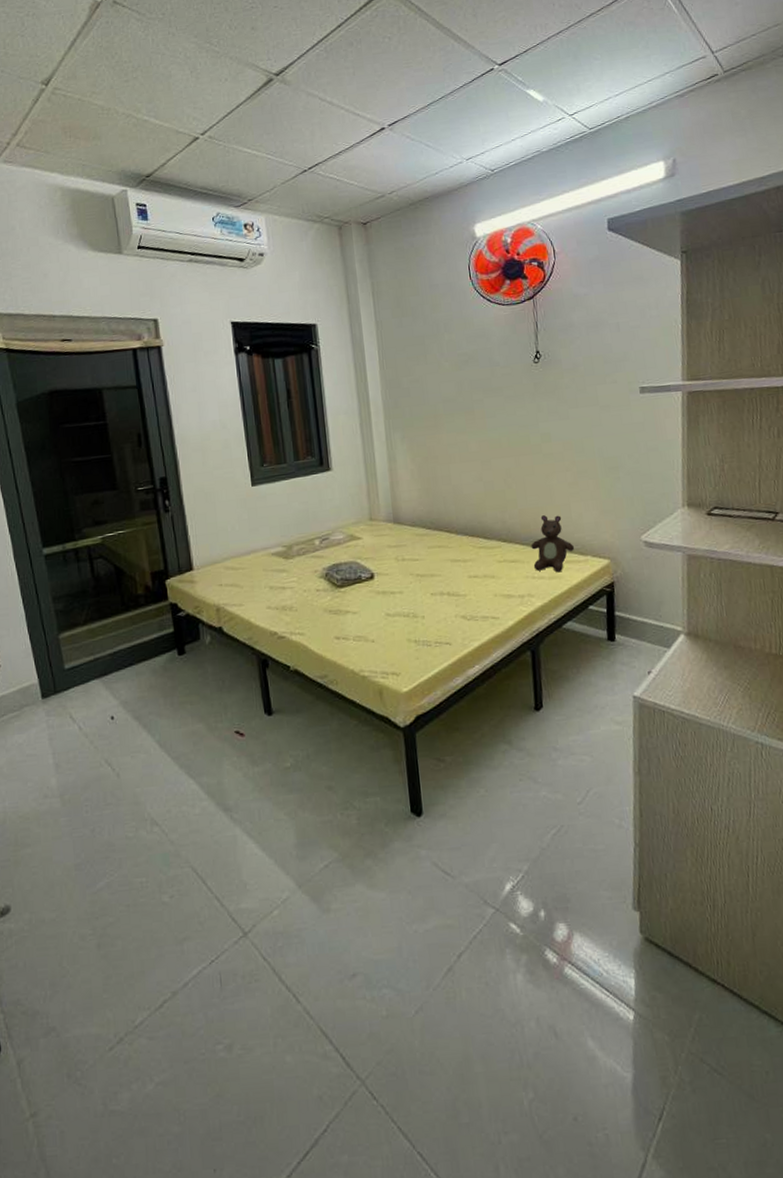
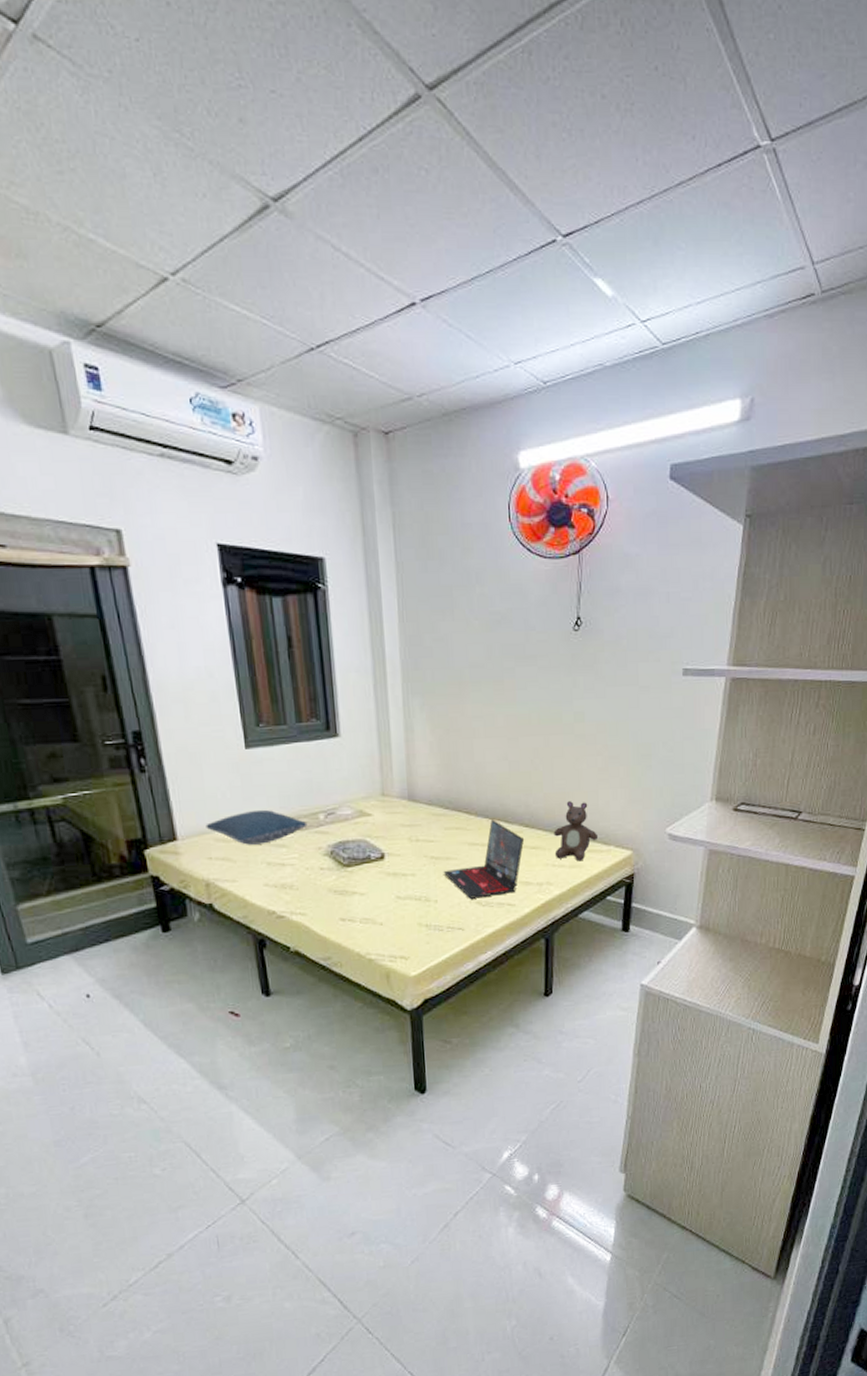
pillow: none [217,538,305,572] -> present [205,809,308,845]
laptop: none [428,536,504,614] -> present [443,819,525,899]

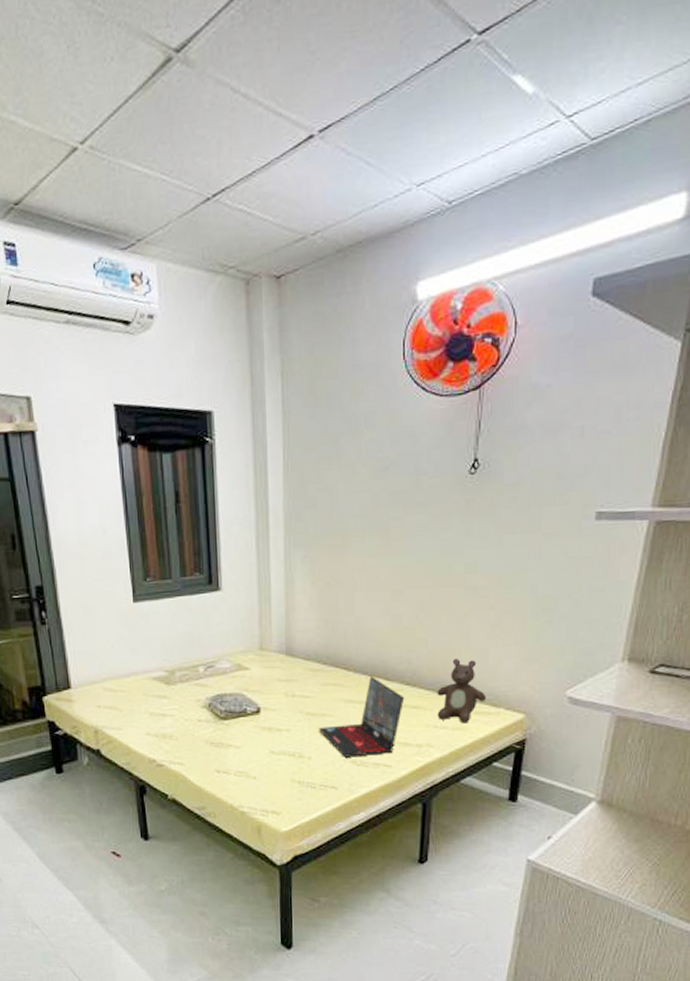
pillow: present [205,809,308,845] -> none [96,661,188,695]

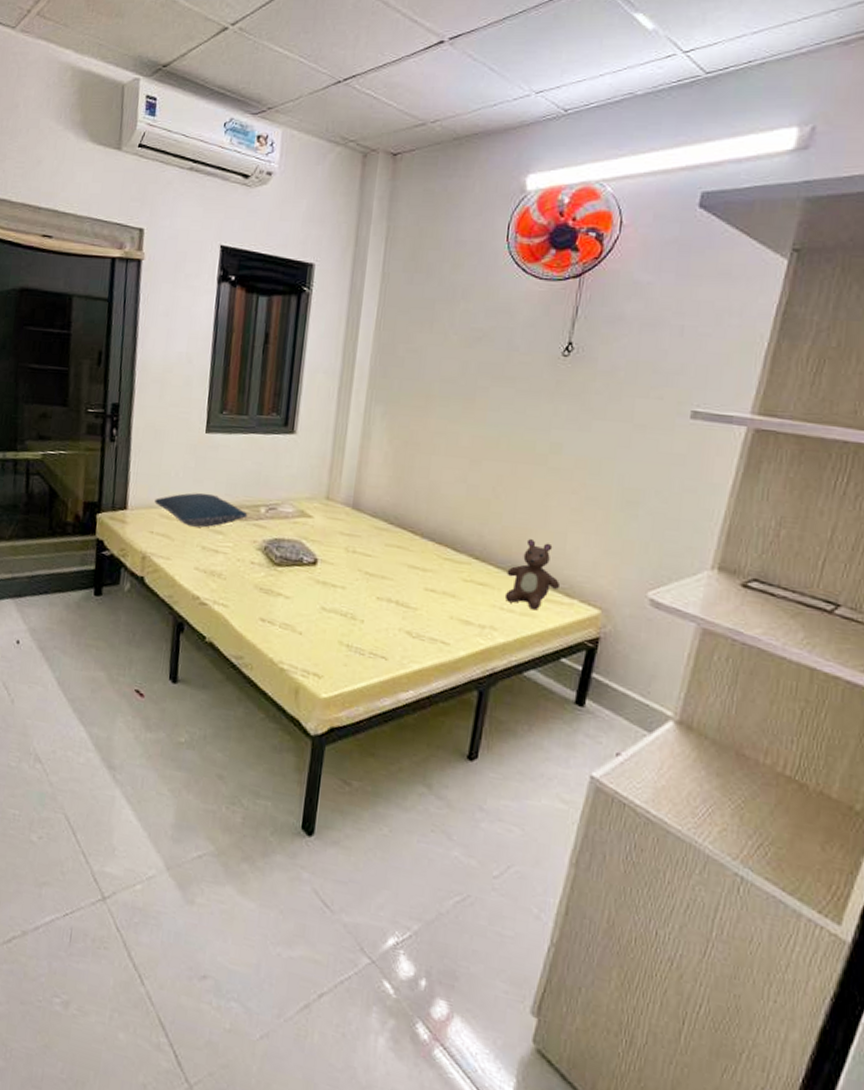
pillow: none [96,661,188,695] -> present [154,493,248,528]
laptop: present [318,676,405,757] -> none [375,544,472,630]

